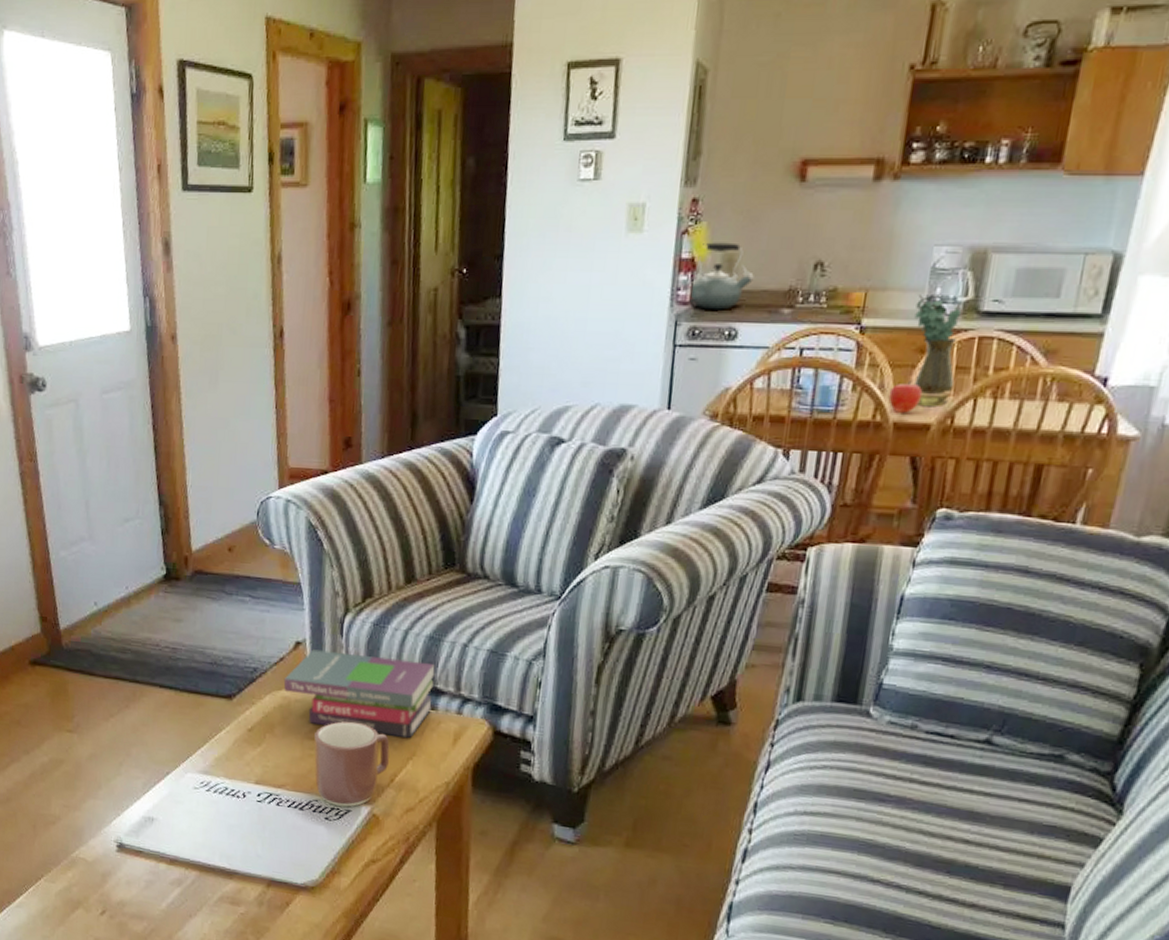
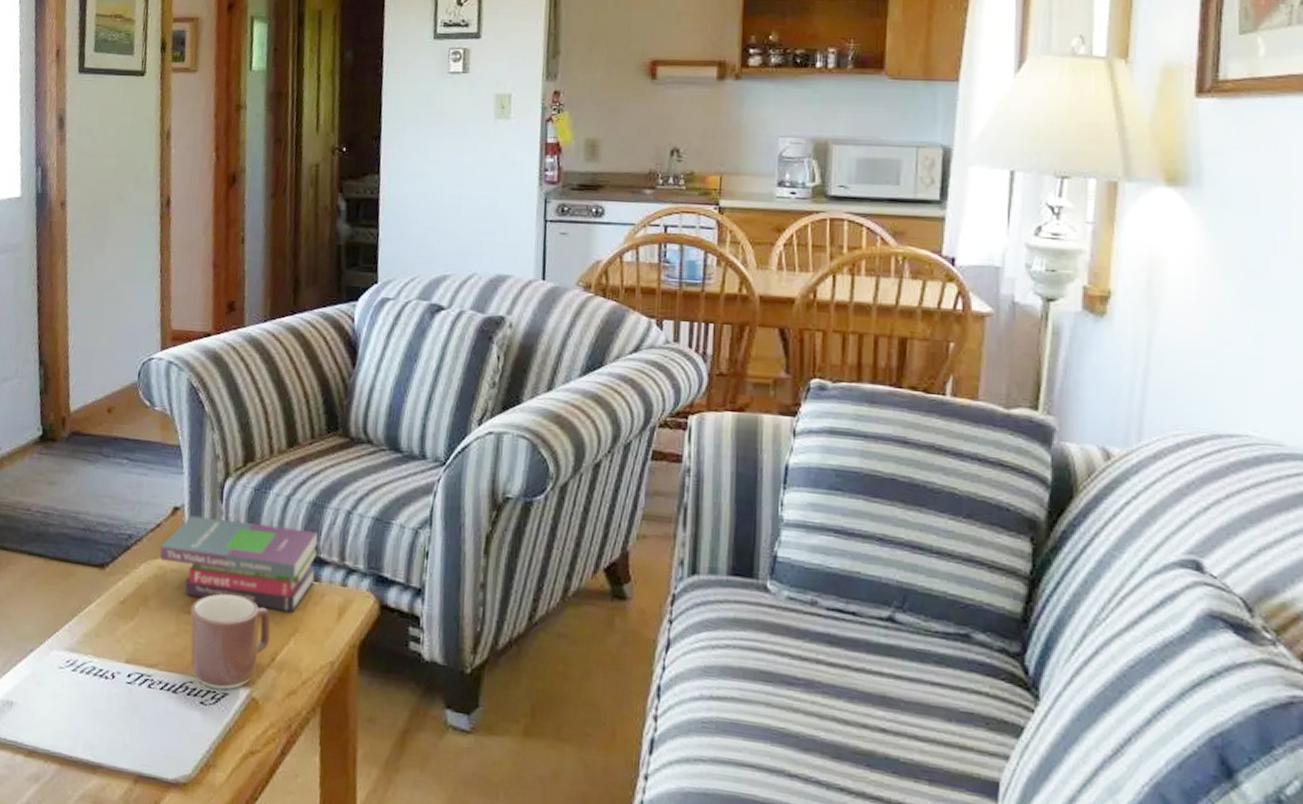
kettle: present [688,242,755,310] -> none [555,129,617,190]
fruit: present [888,381,923,413] -> none [752,257,784,287]
vase: present [913,294,962,408] -> none [768,179,813,283]

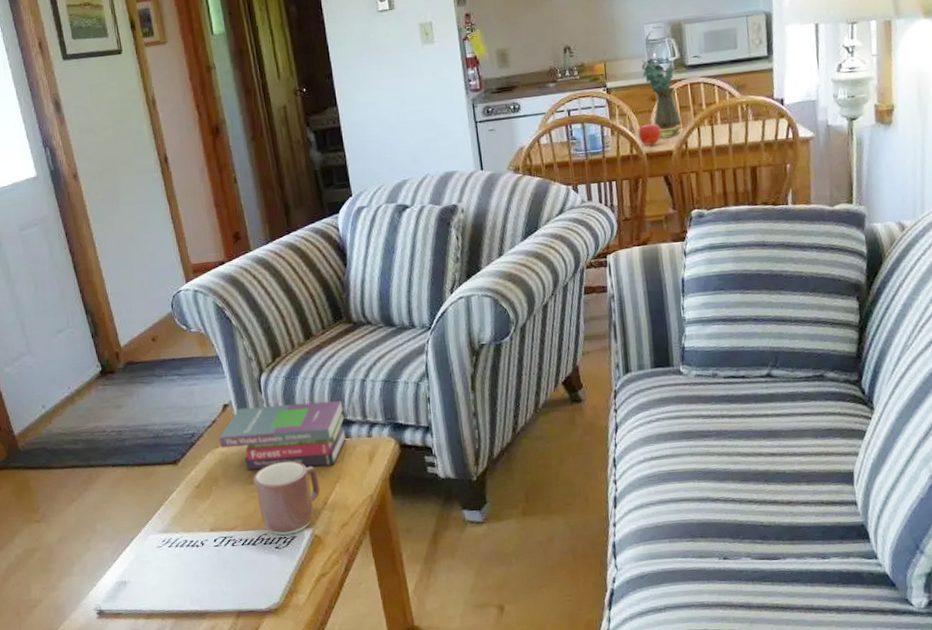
fruit: none [752,257,784,287] -> present [638,122,662,146]
vase: none [768,179,813,283] -> present [641,60,682,139]

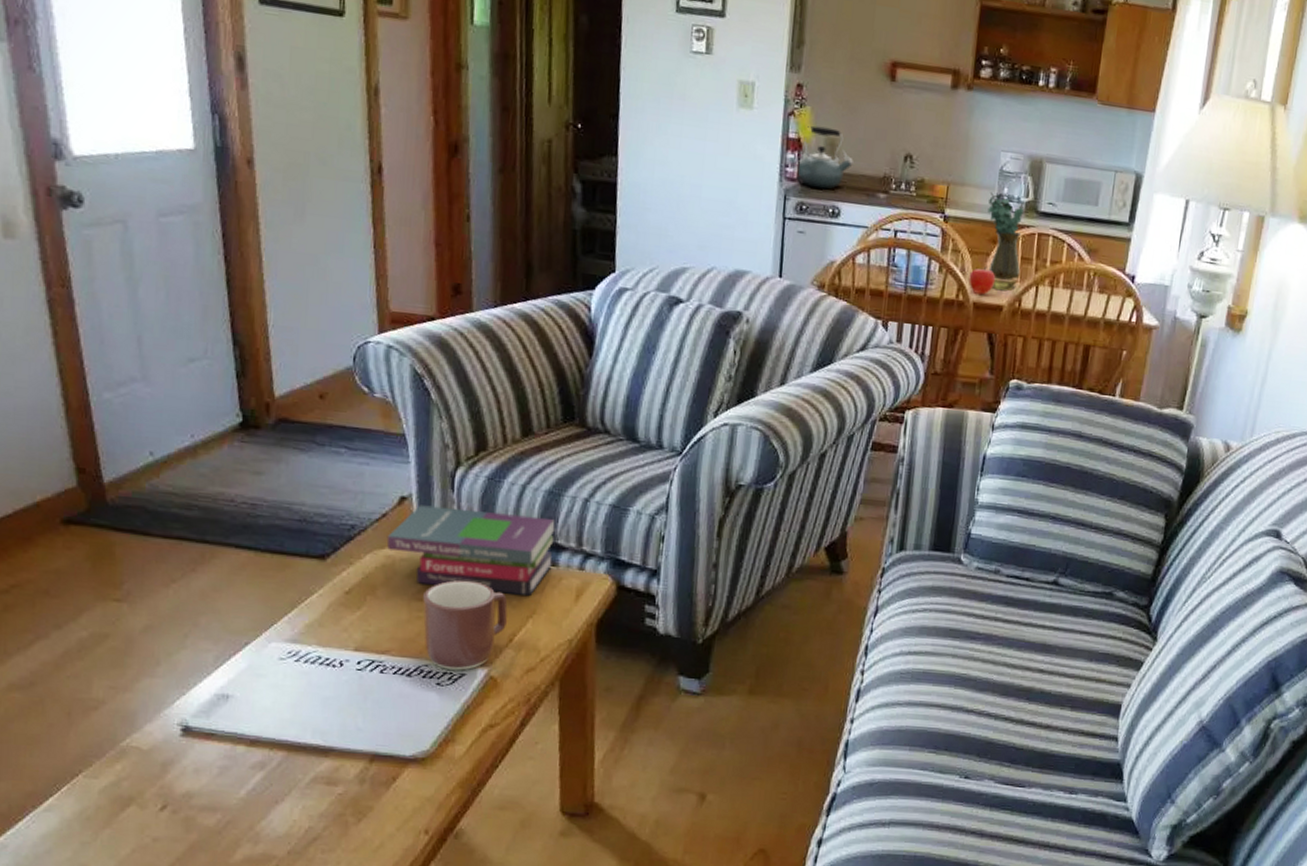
kettle: none [477,41,524,93] -> present [795,125,855,189]

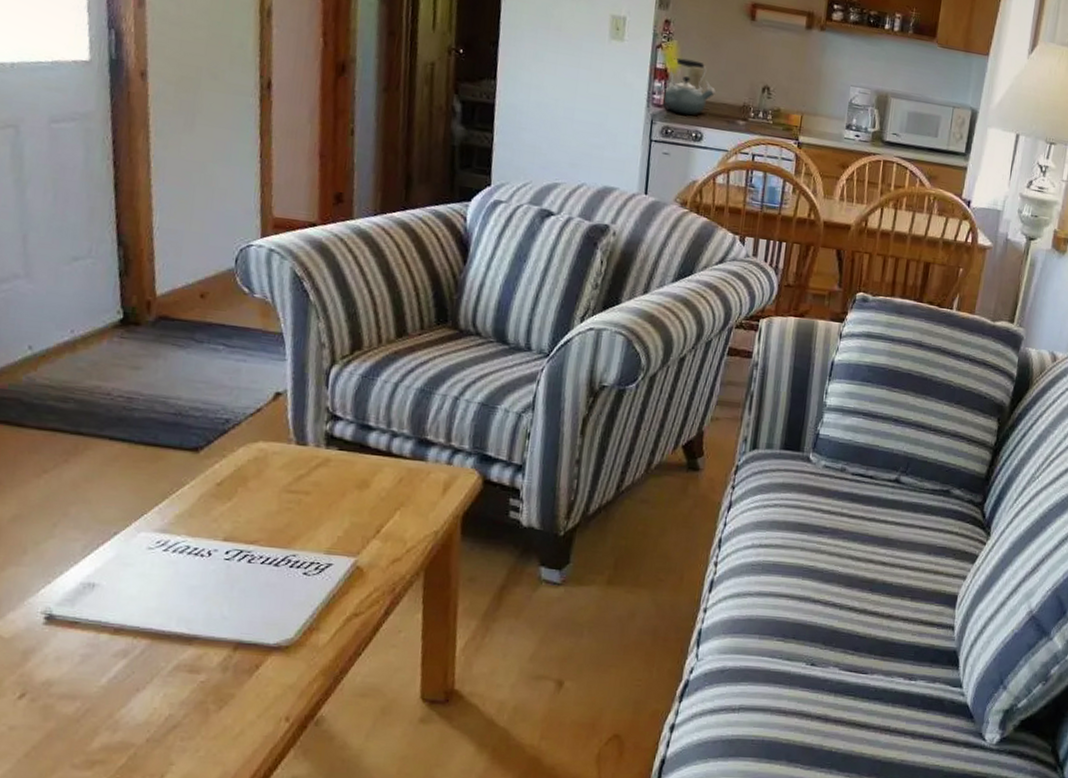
books: present [386,505,555,596] -> none [260,400,426,489]
mug: present [422,580,508,671] -> none [292,473,377,561]
fruit: present [969,267,996,295] -> none [820,189,845,215]
vase: present [987,192,1025,292] -> none [838,122,871,212]

